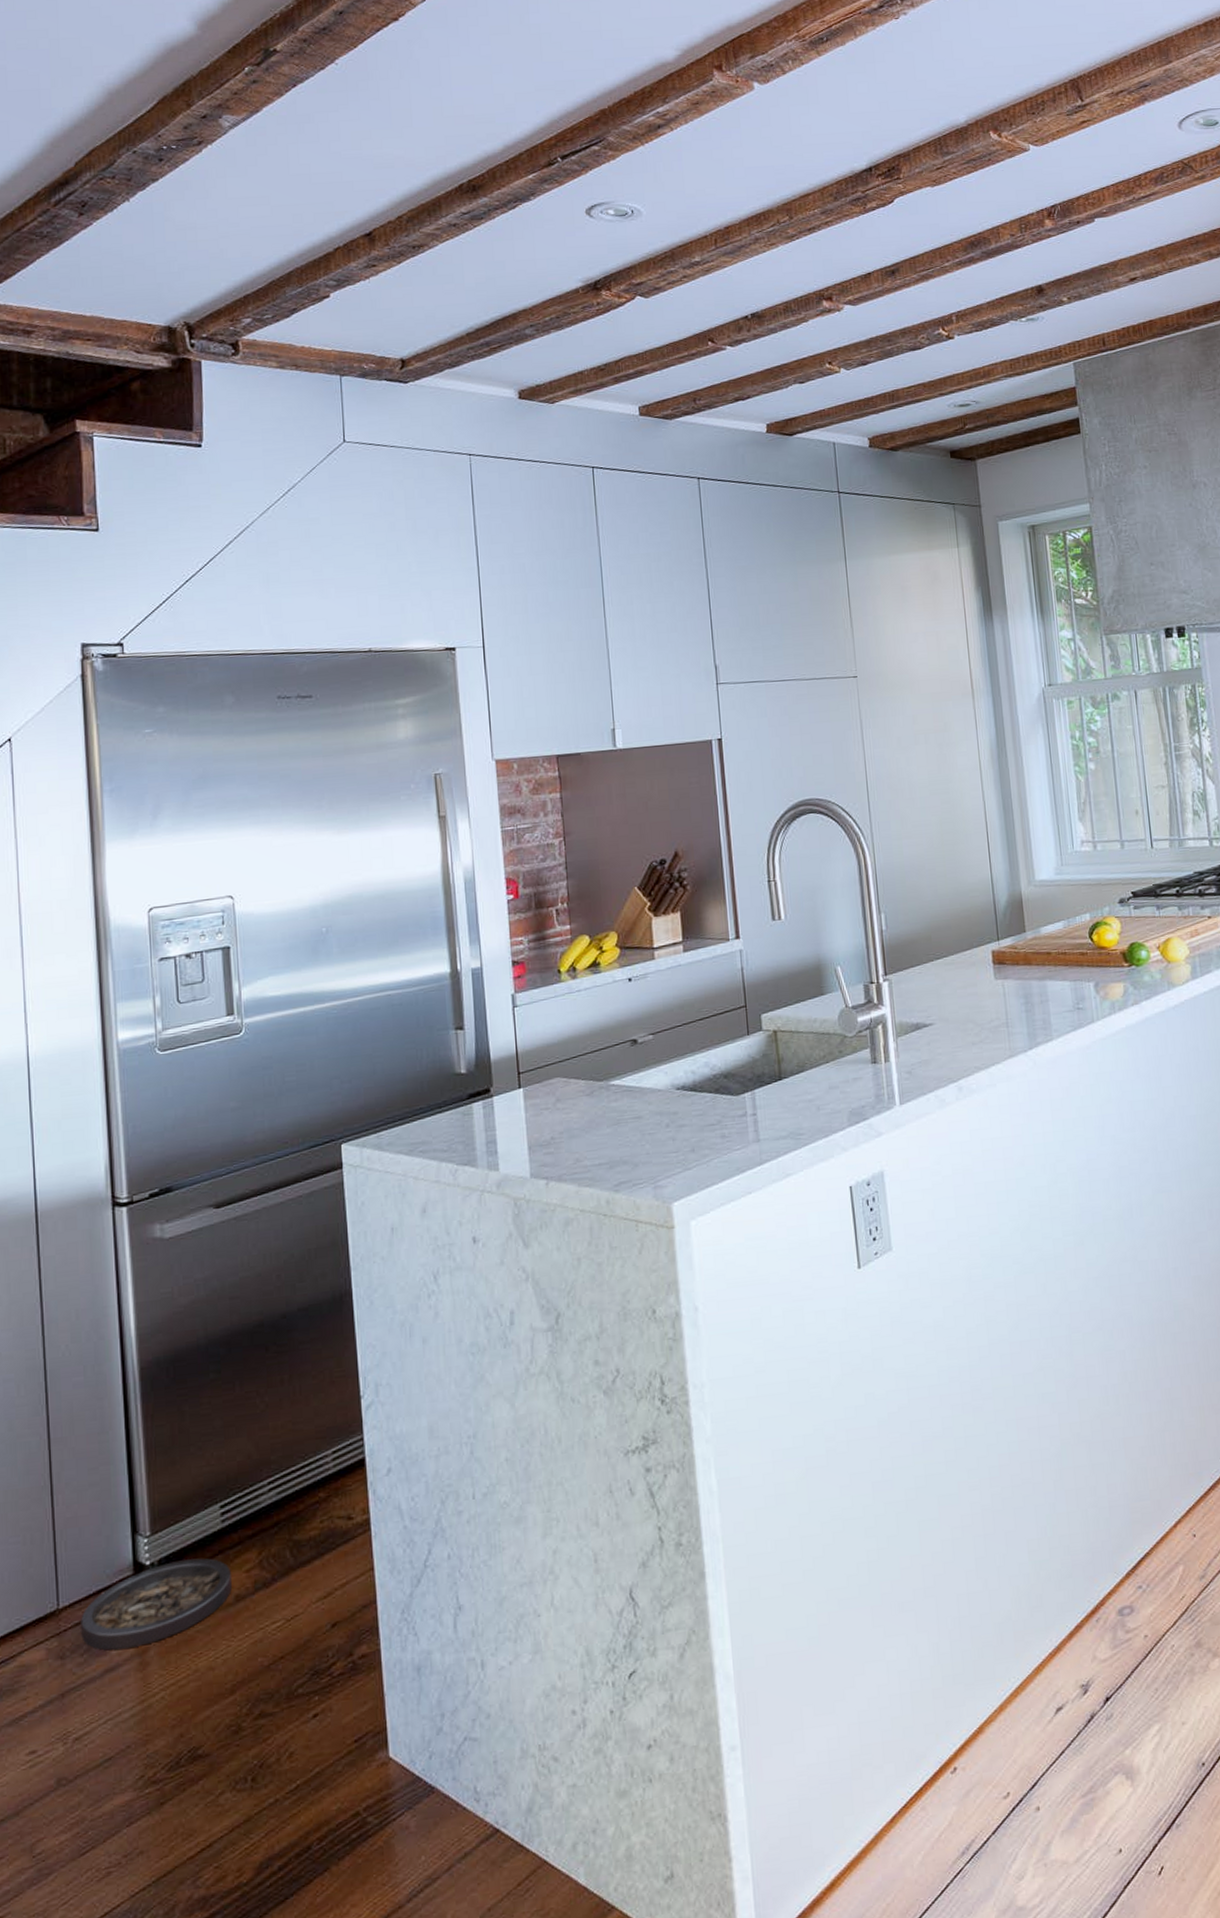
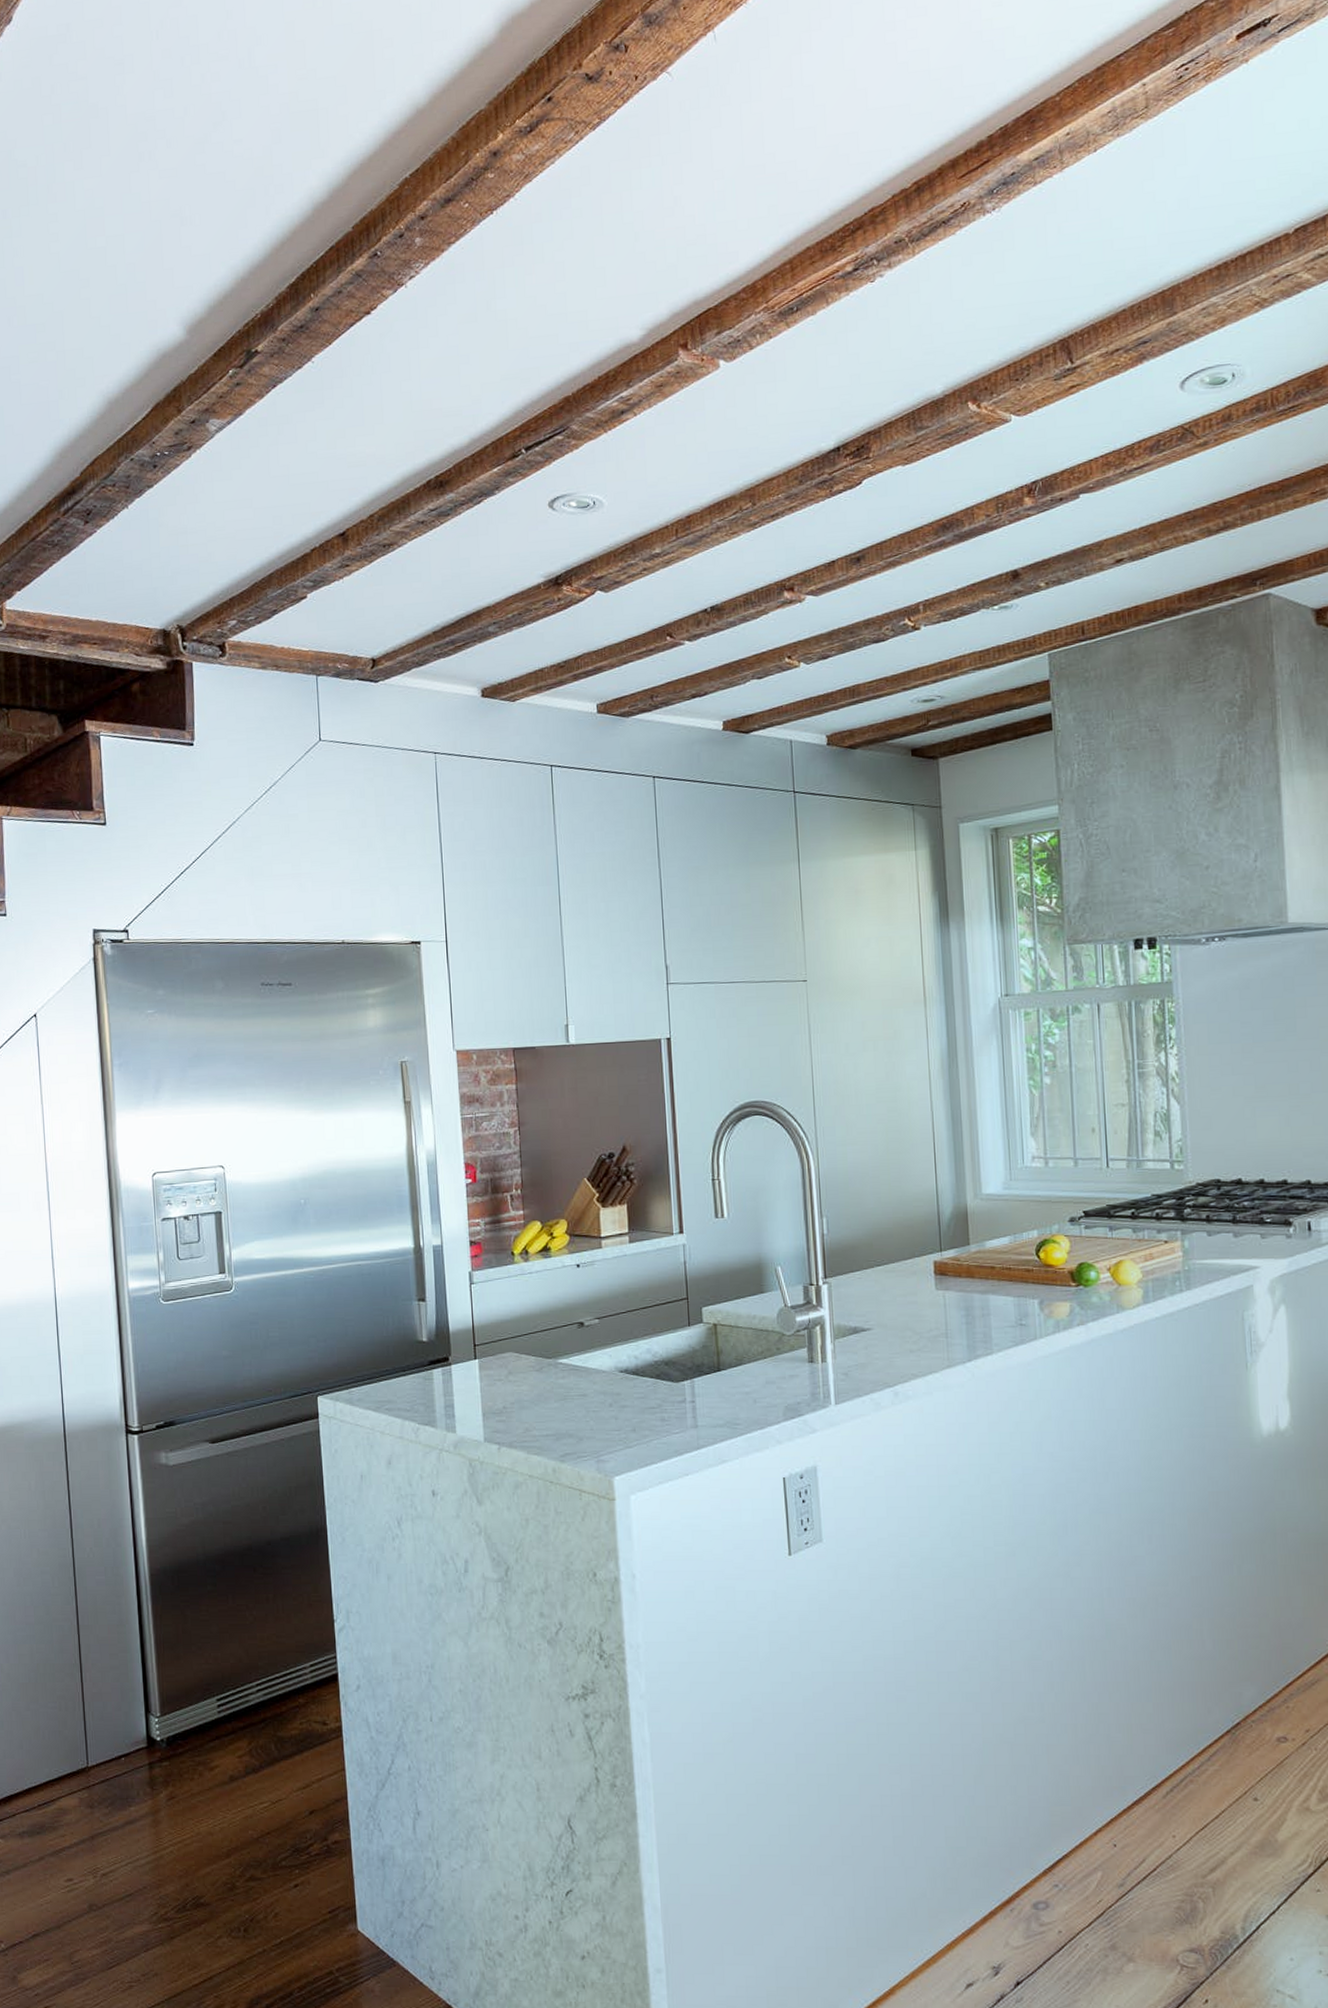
pet bowl: present [81,1558,232,1650] -> none [105,1740,227,1807]

